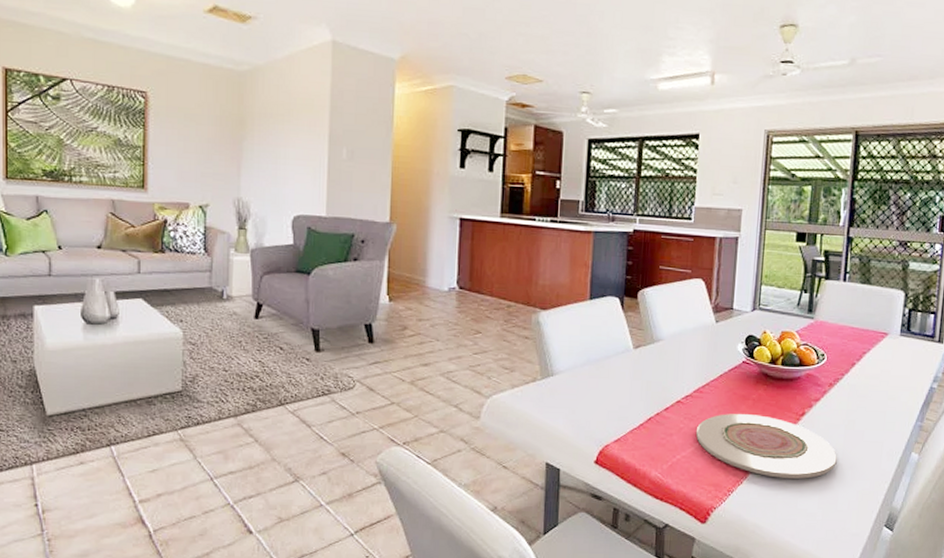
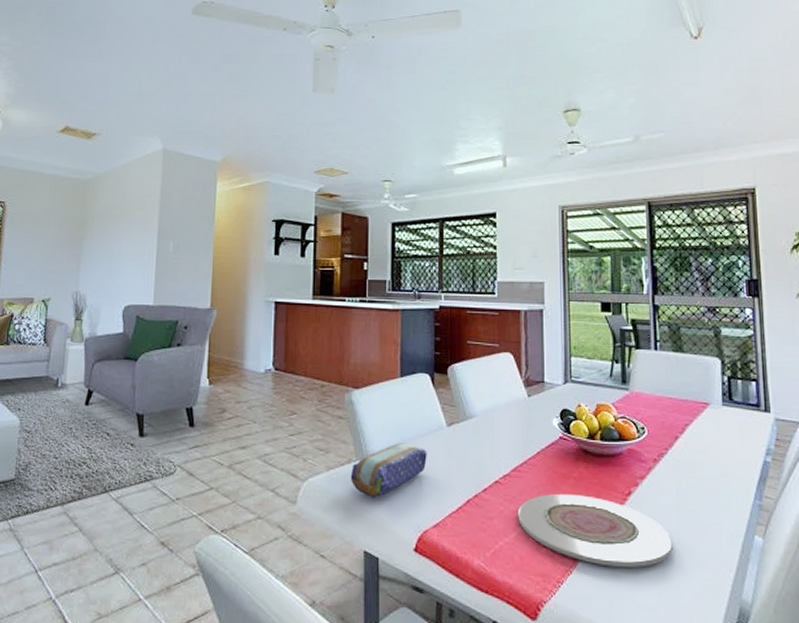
pencil case: none [534,362,613,414] -> present [350,442,427,497]

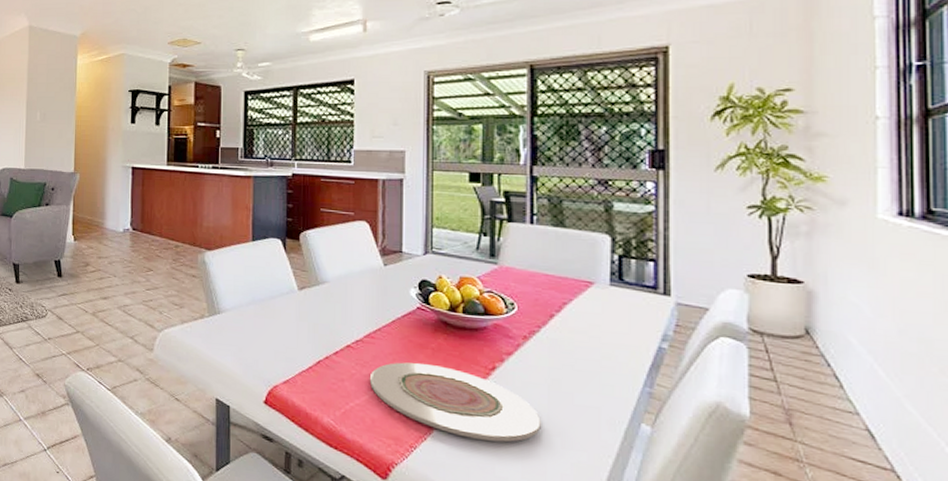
pencil case: present [350,442,427,497] -> none [203,302,278,351]

